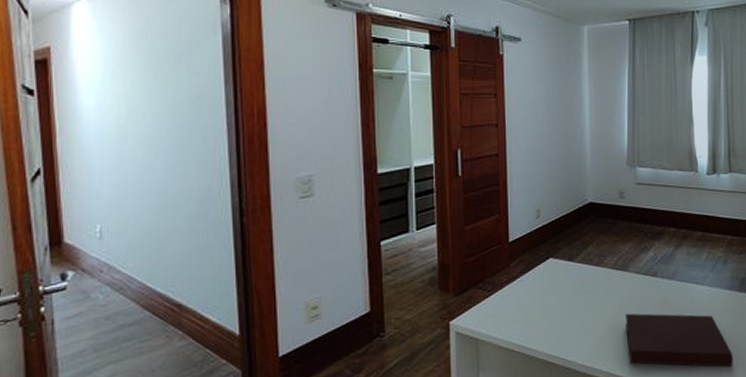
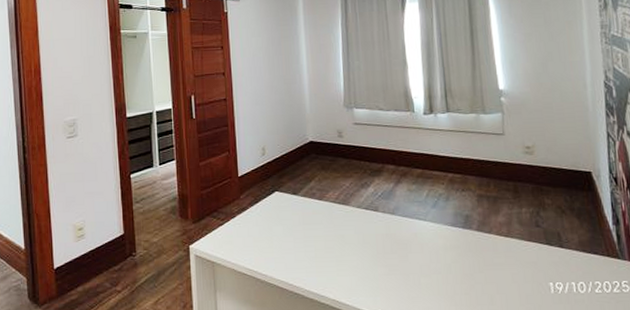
notebook: present [625,313,733,367] -> none [349,245,461,302]

